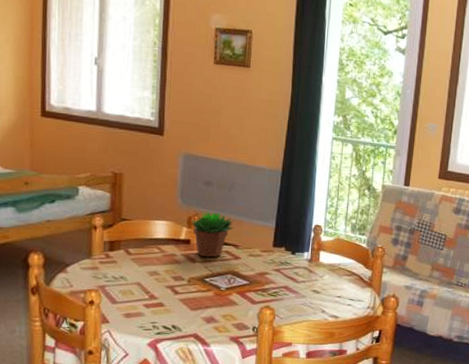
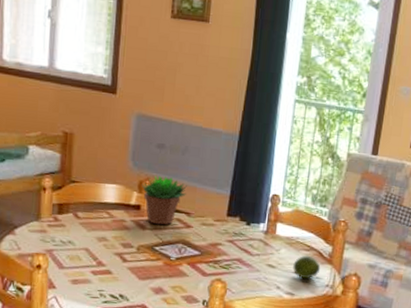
fruit: none [336,280,362,302] -> present [293,255,321,279]

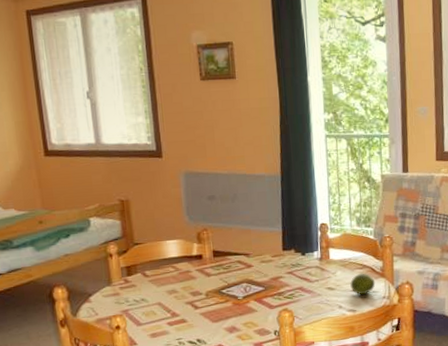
succulent plant: present [141,176,187,225] -> none [199,224,242,270]

